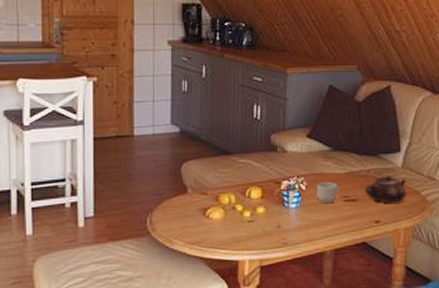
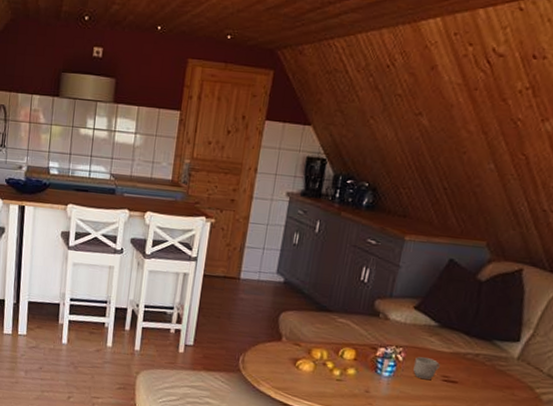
teapot: present [364,176,406,203] -> none [468,364,520,394]

